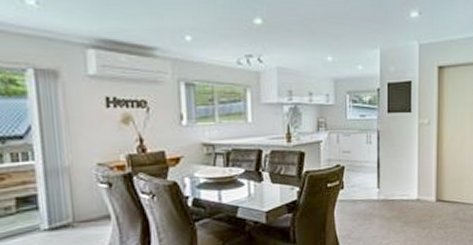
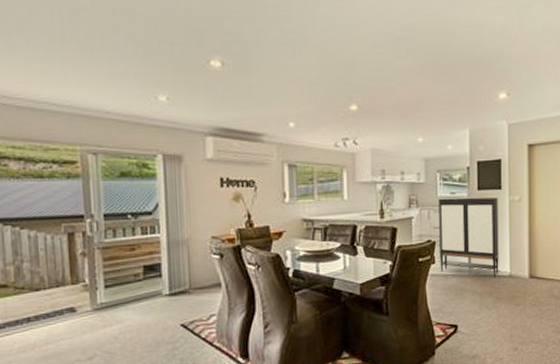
storage cabinet: none [348,120,408,202] -> present [439,197,499,278]

